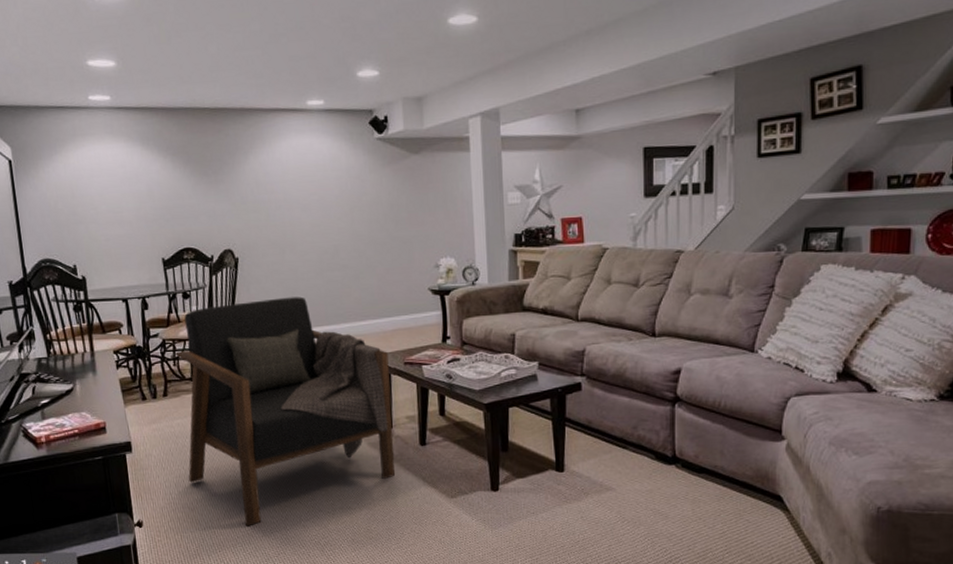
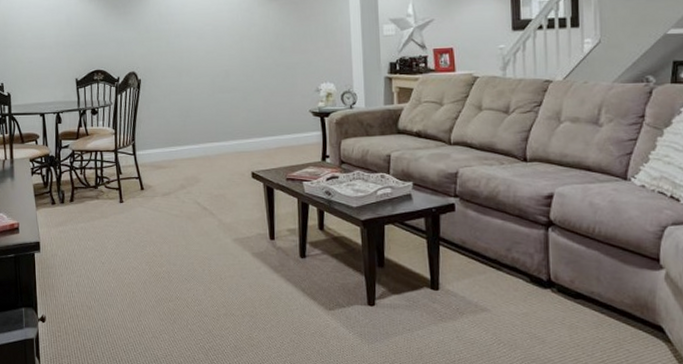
armchair: present [175,297,395,526] -> none [83,115,277,327]

